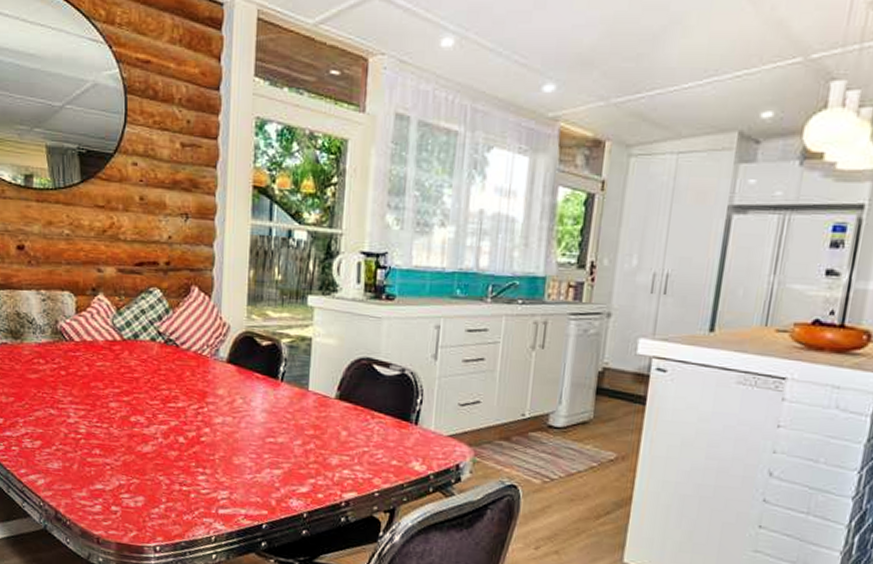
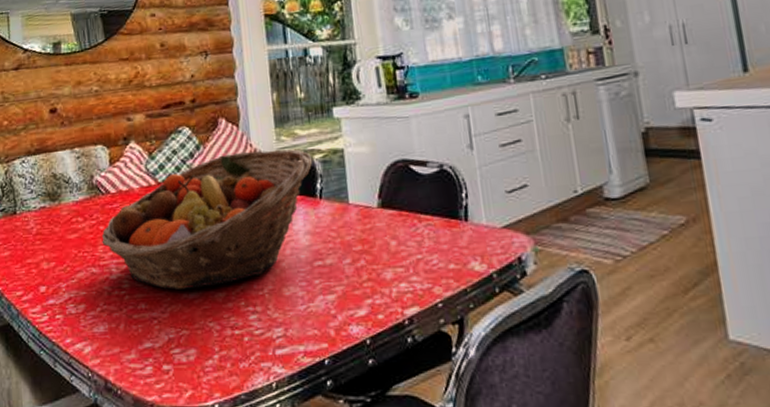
fruit basket: none [62,323,280,445] -> present [101,149,313,290]

